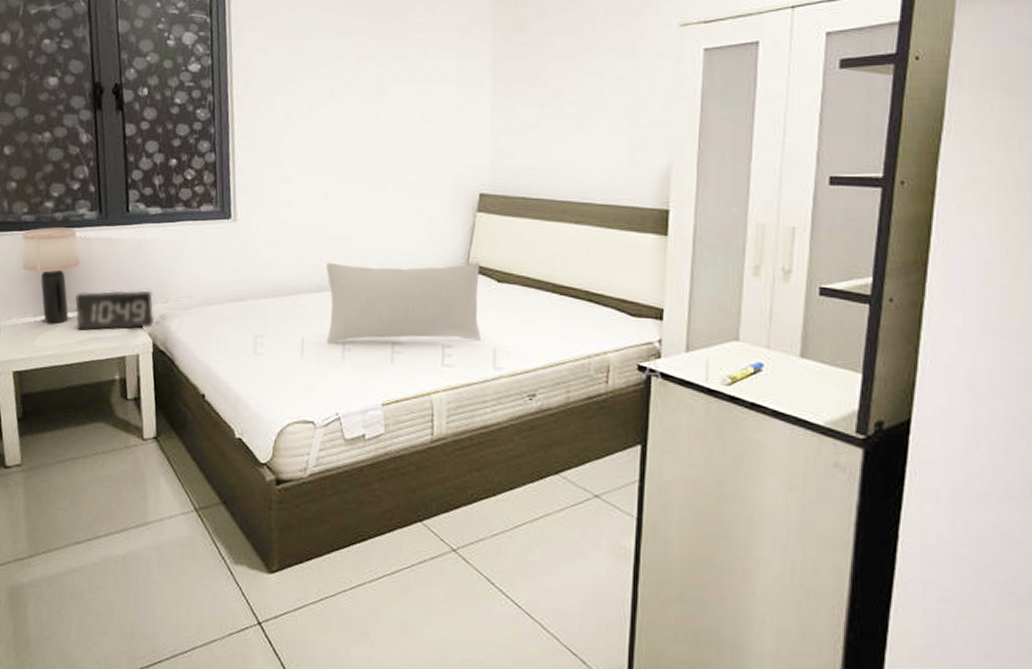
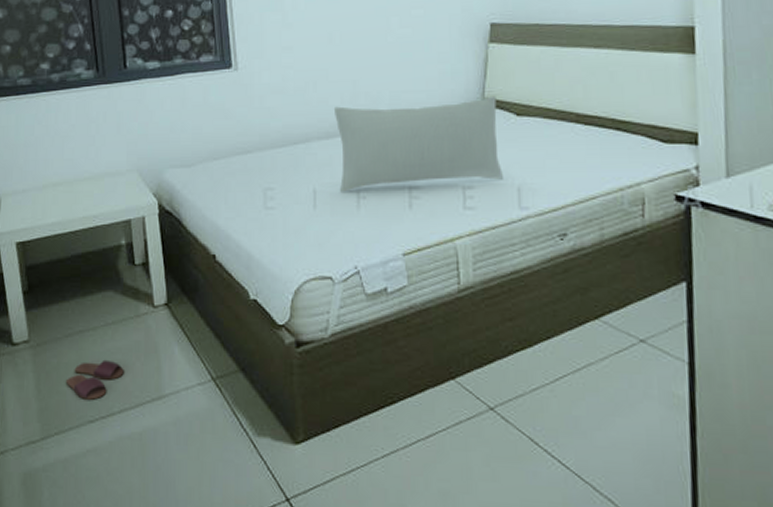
table lamp: present [21,227,81,324] -> none [18,88,80,191]
slippers: none [55,486,112,523] -> present [65,359,124,400]
alarm clock: present [74,290,155,331] -> none [75,148,159,195]

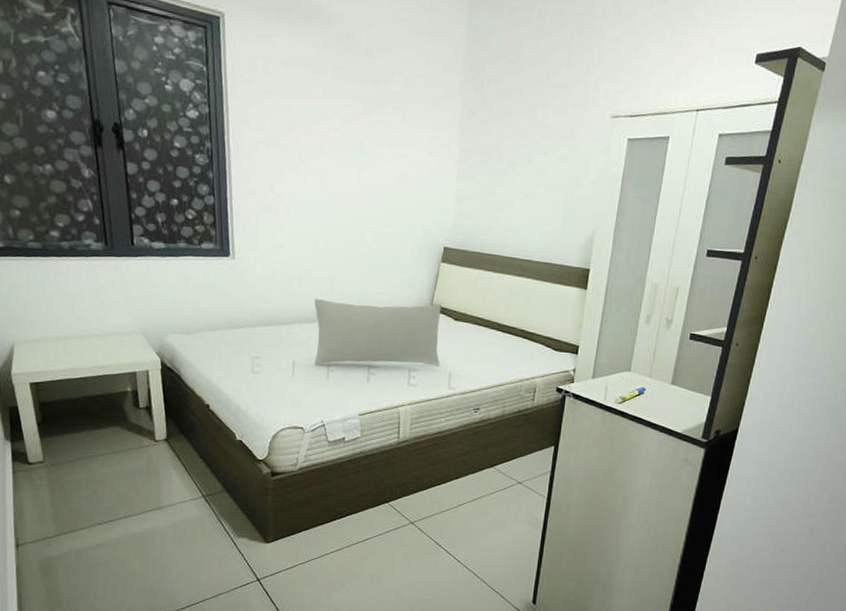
slippers: present [65,359,124,400] -> none [77,478,129,508]

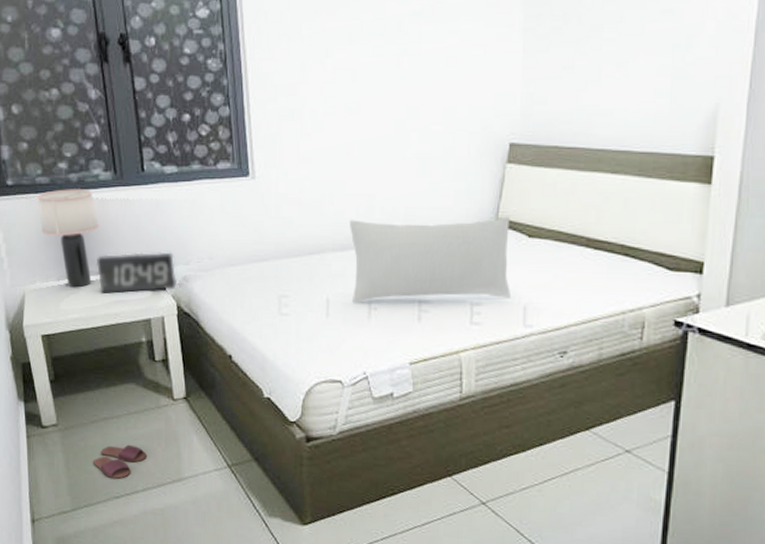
table lamp: none [29,254,90,343] -> present [38,189,100,288]
slippers: none [77,478,129,508] -> present [92,444,146,479]
alarm clock: none [85,314,162,350] -> present [96,252,178,294]

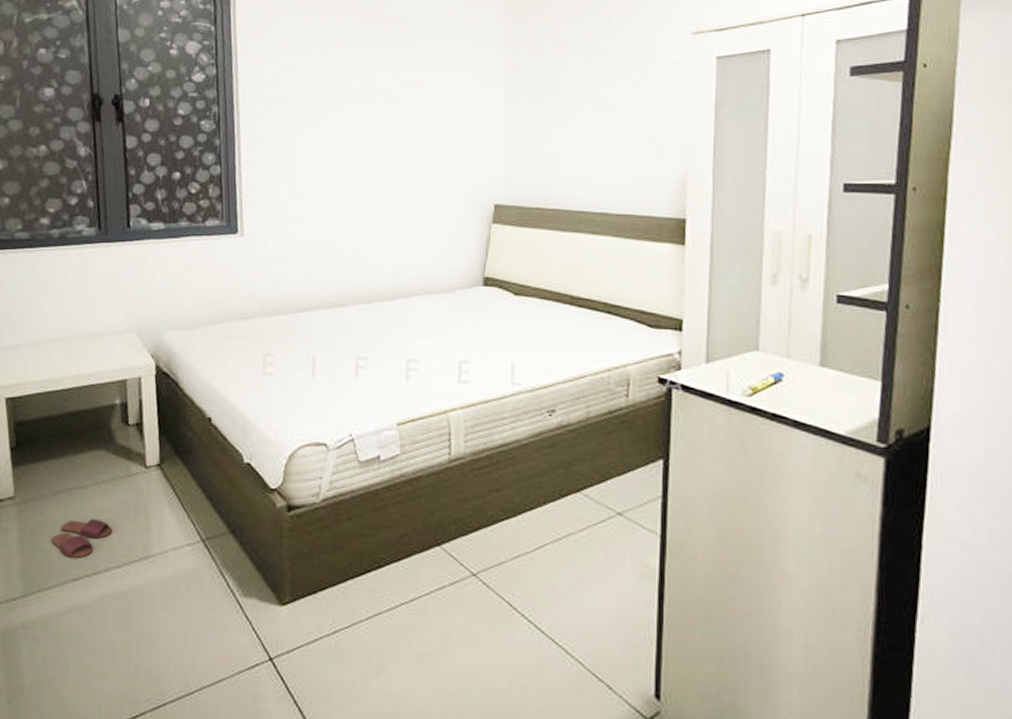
table lamp: present [38,189,100,288] -> none [15,245,79,347]
alarm clock: present [96,252,178,294] -> none [71,309,158,353]
pillow: present [350,216,510,303] -> none [338,274,498,361]

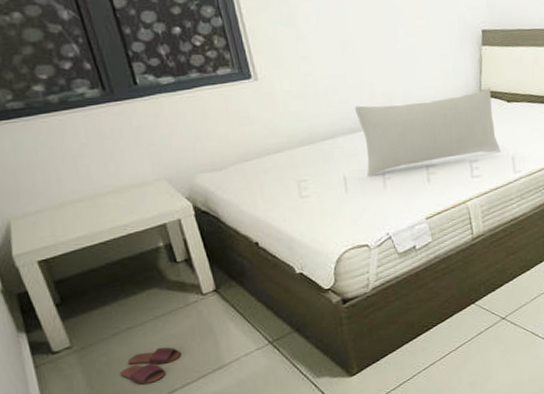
pillow: none [338,274,498,361] -> present [355,88,500,176]

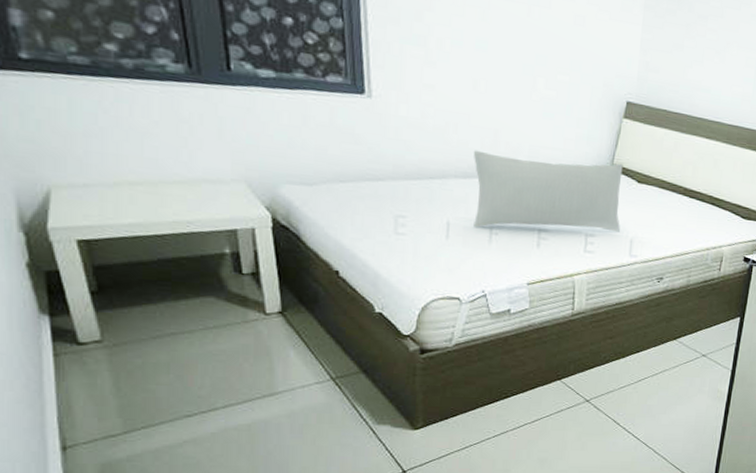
slippers: present [119,346,181,385] -> none [154,360,229,397]

